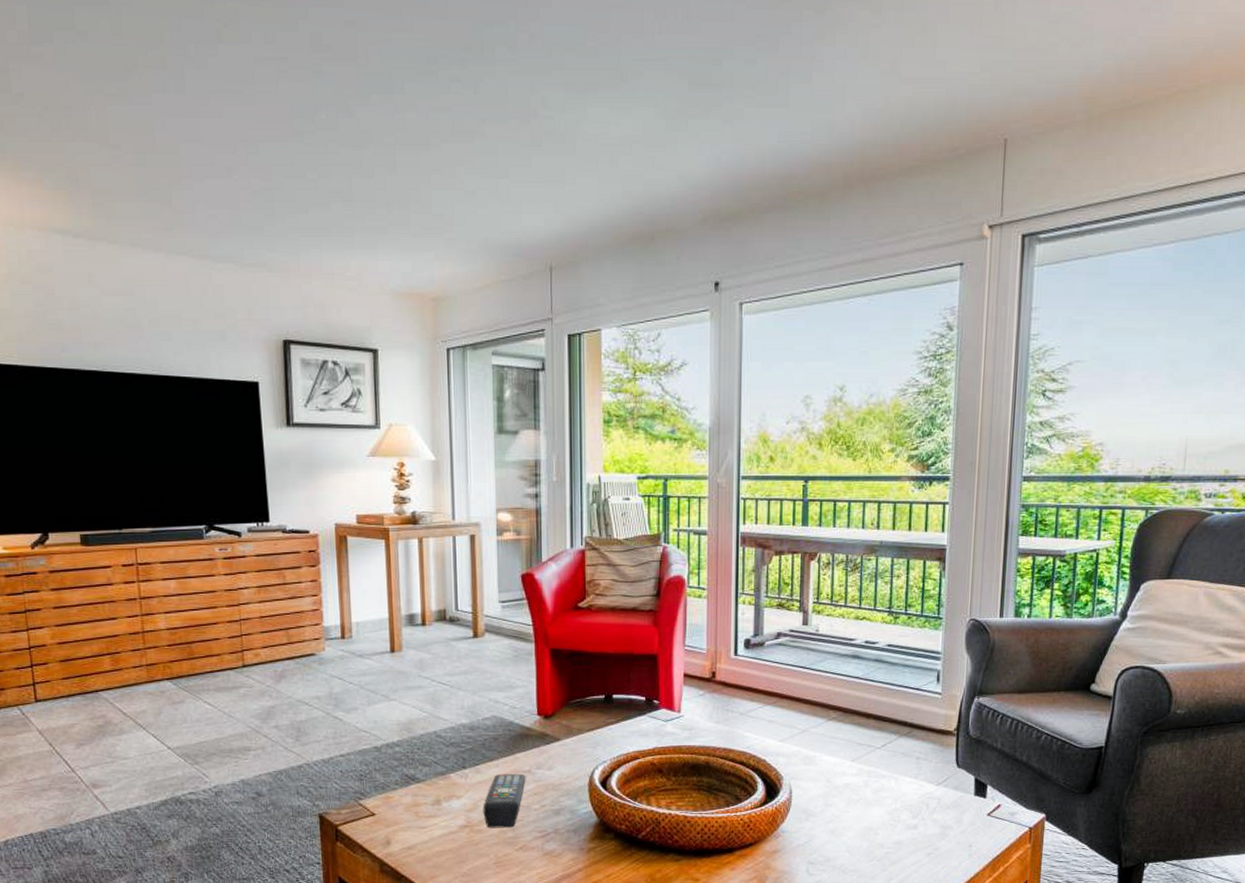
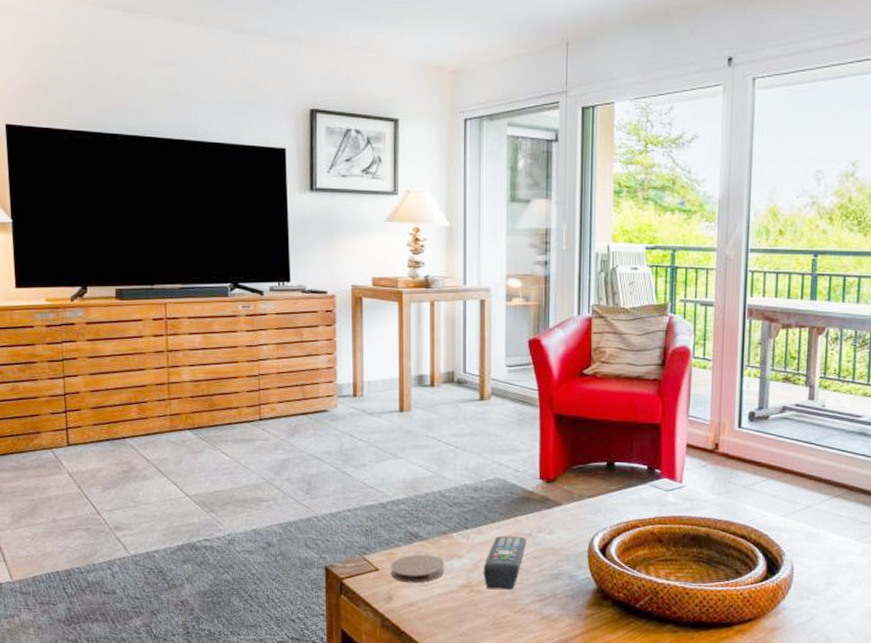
coaster: none [387,796,444,826] -> present [390,554,445,583]

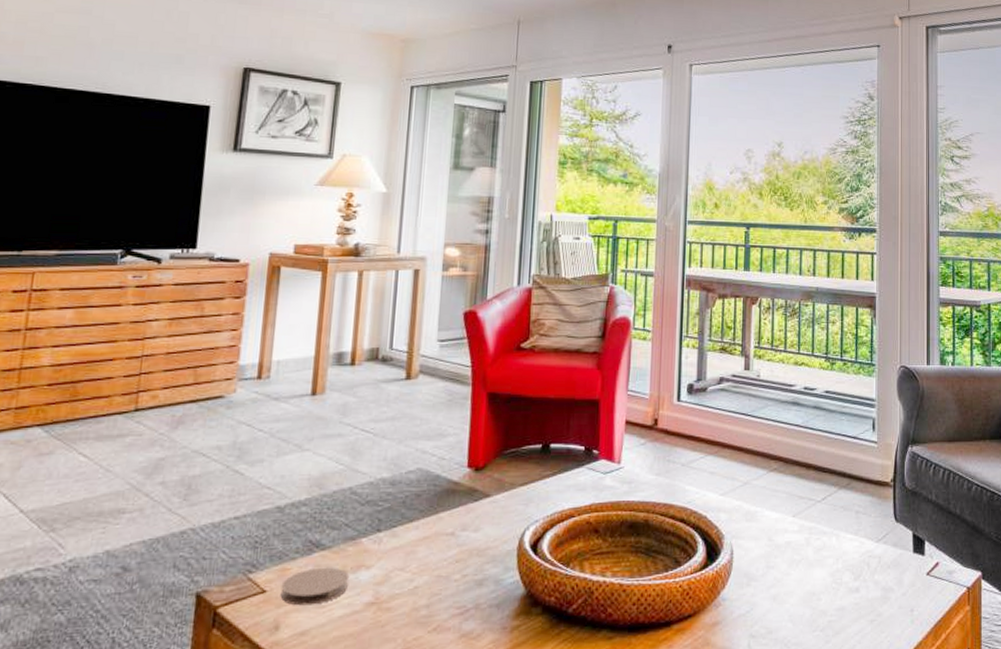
remote control: present [483,535,526,590] -> none [394,536,449,605]

